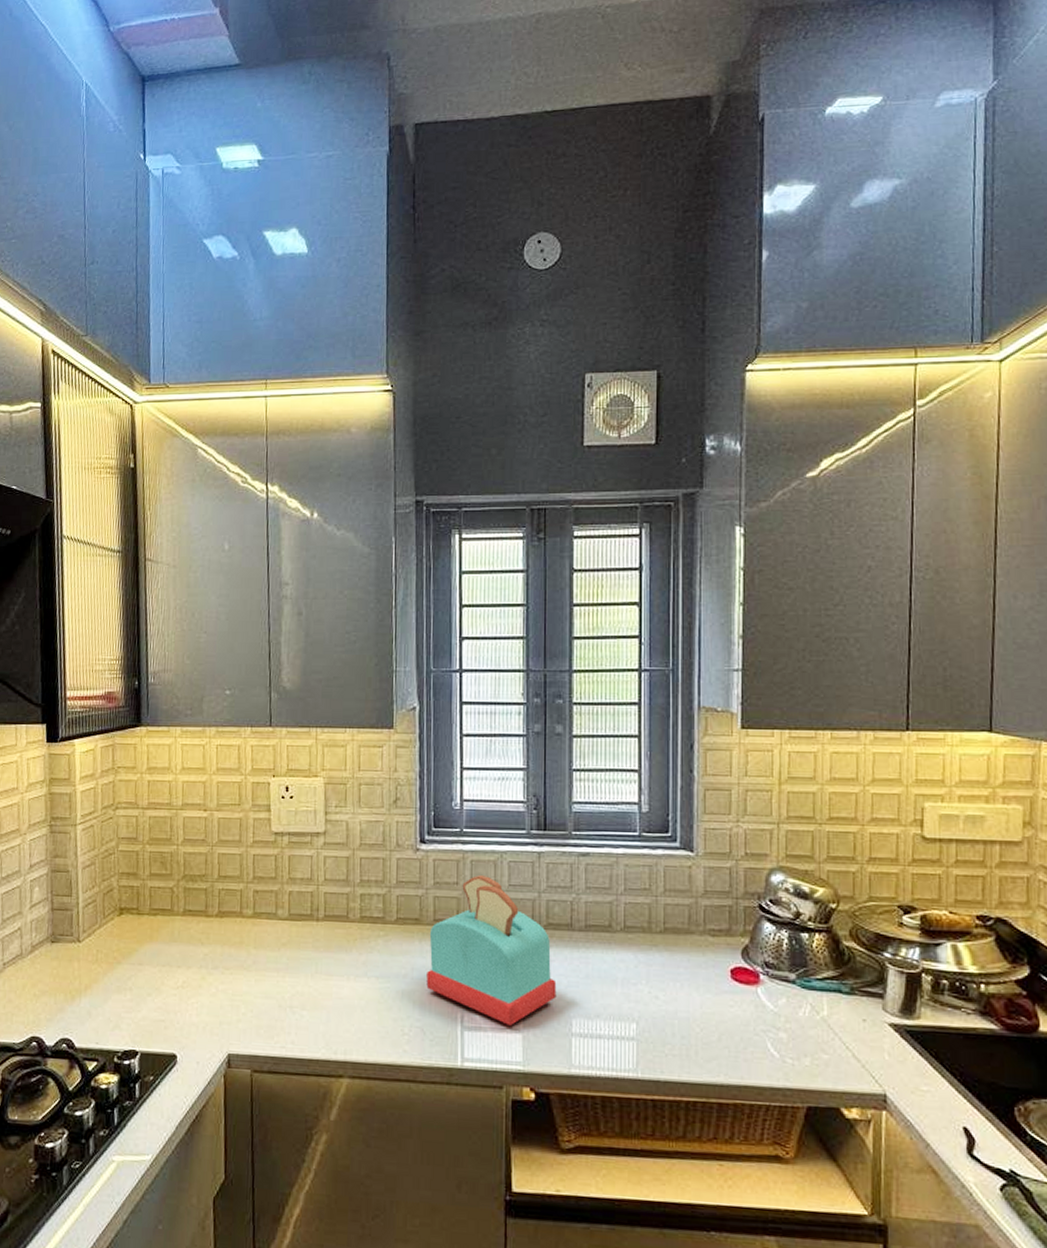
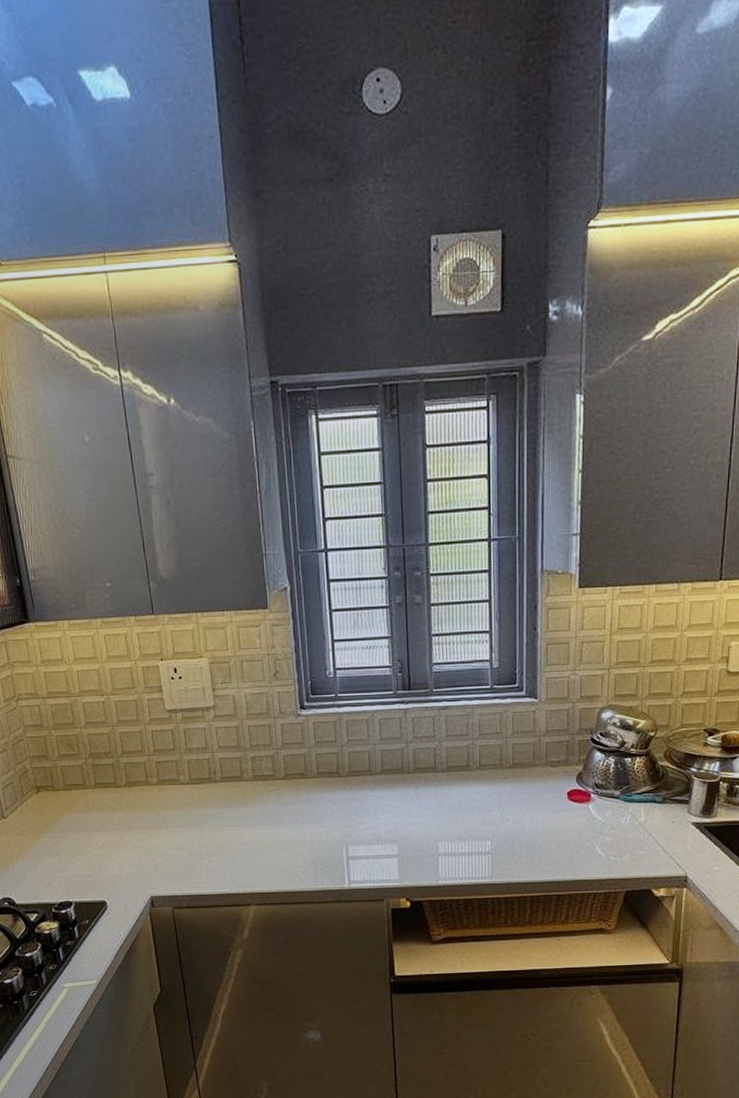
toaster: present [426,874,557,1025] -> none [314,732,425,852]

